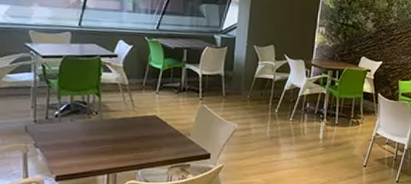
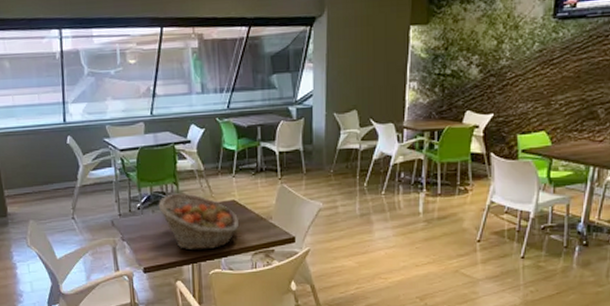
fruit basket: none [77,104,158,162] -> present [158,193,238,251]

